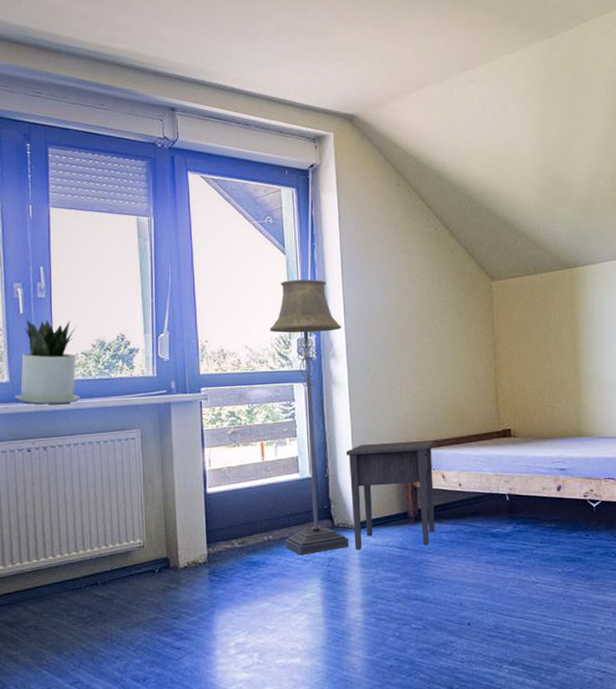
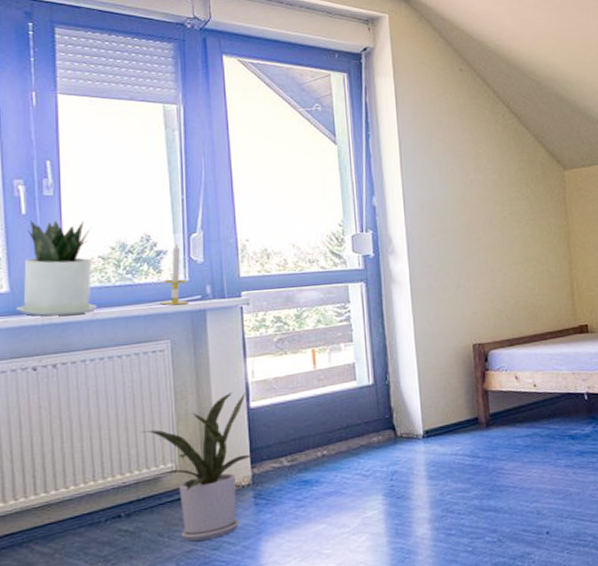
house plant: none [115,479,213,610] -> present [141,392,258,542]
candle: none [133,343,156,399] -> present [161,243,189,306]
floor lamp: present [270,279,350,555] -> none [320,171,415,470]
nightstand: present [345,440,435,550] -> none [408,340,508,461]

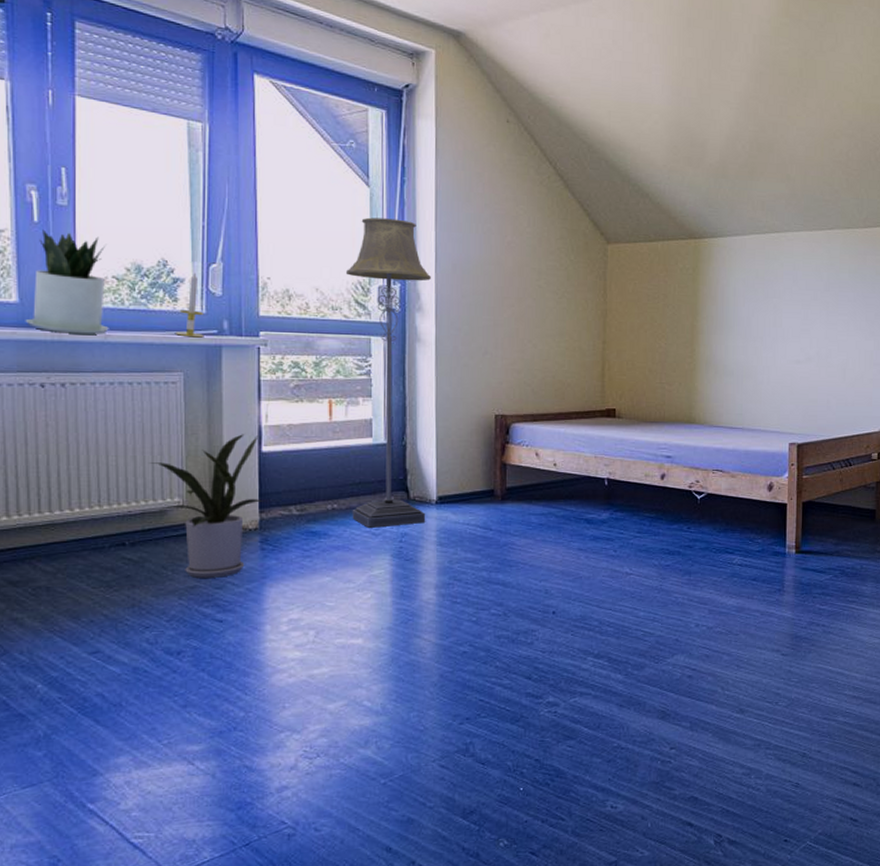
floor lamp: none [320,171,415,470] -> present [346,217,431,528]

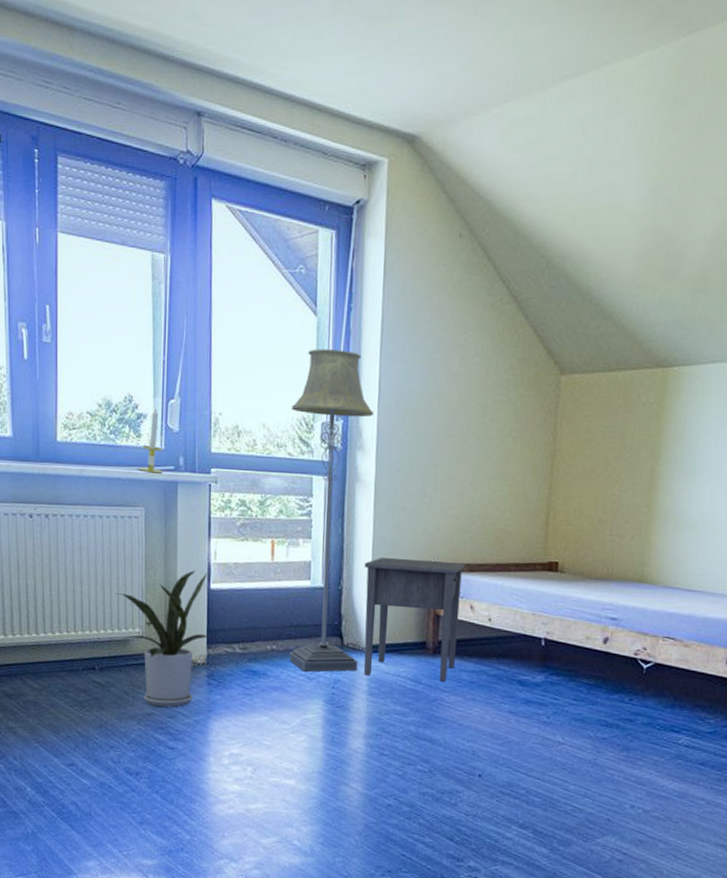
planter: present [25,229,109,334] -> none [17,366,84,468]
nightstand: none [427,412,528,526] -> present [363,558,465,682]

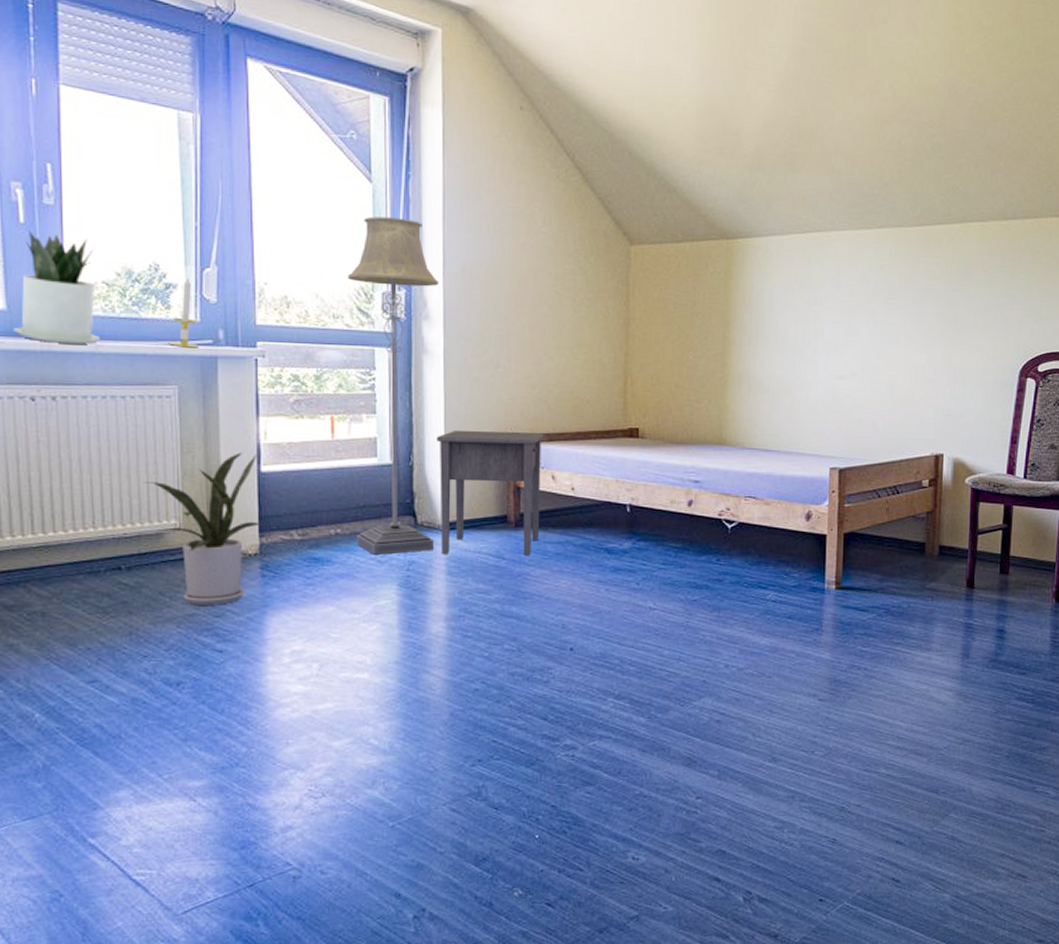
planter: none [17,366,84,468] -> present [13,231,100,344]

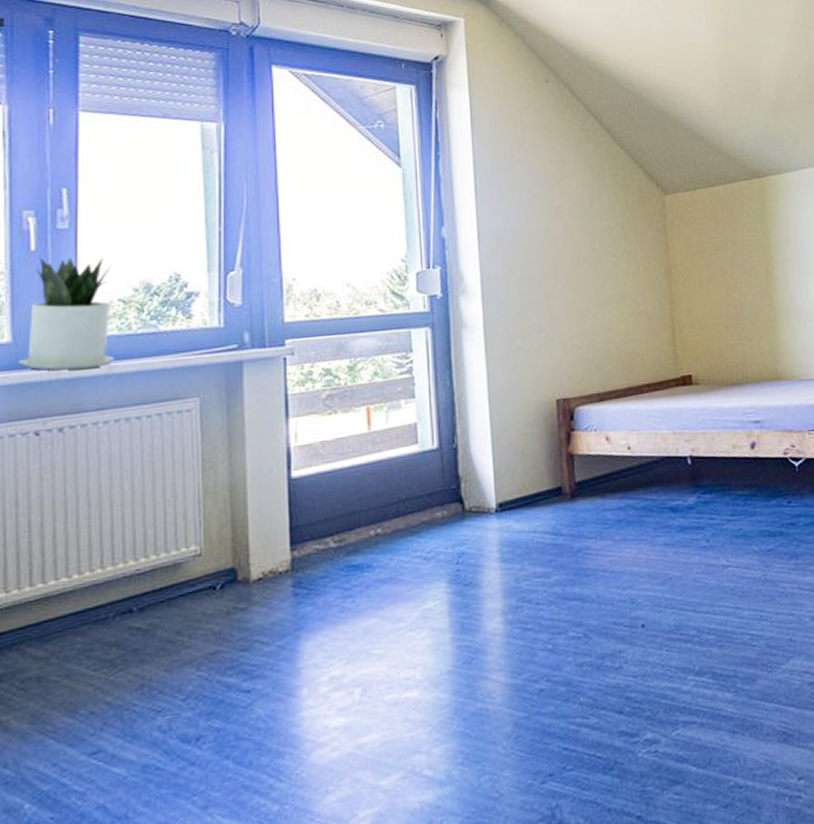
house plant: present [145,452,267,605] -> none [161,459,299,641]
candle: present [169,277,199,348] -> none [190,283,223,357]
floor lamp: present [348,216,438,555] -> none [380,197,486,552]
nightstand: present [436,431,544,555] -> none [480,394,597,540]

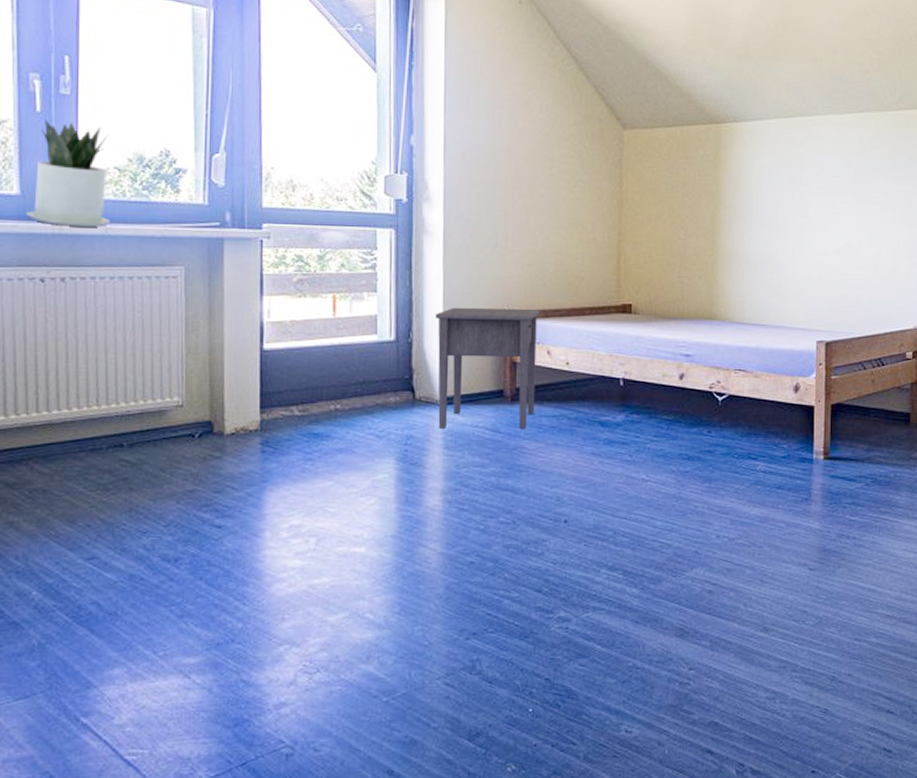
nightstand: none [480,394,597,540] -> present [434,308,540,428]

